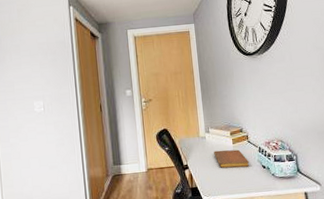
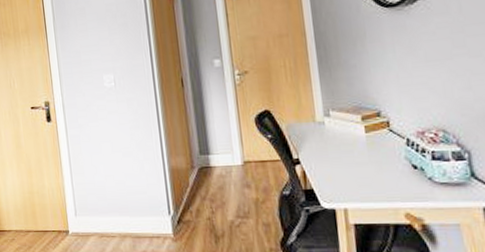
notebook: present [214,149,250,169] -> none [337,140,393,167]

